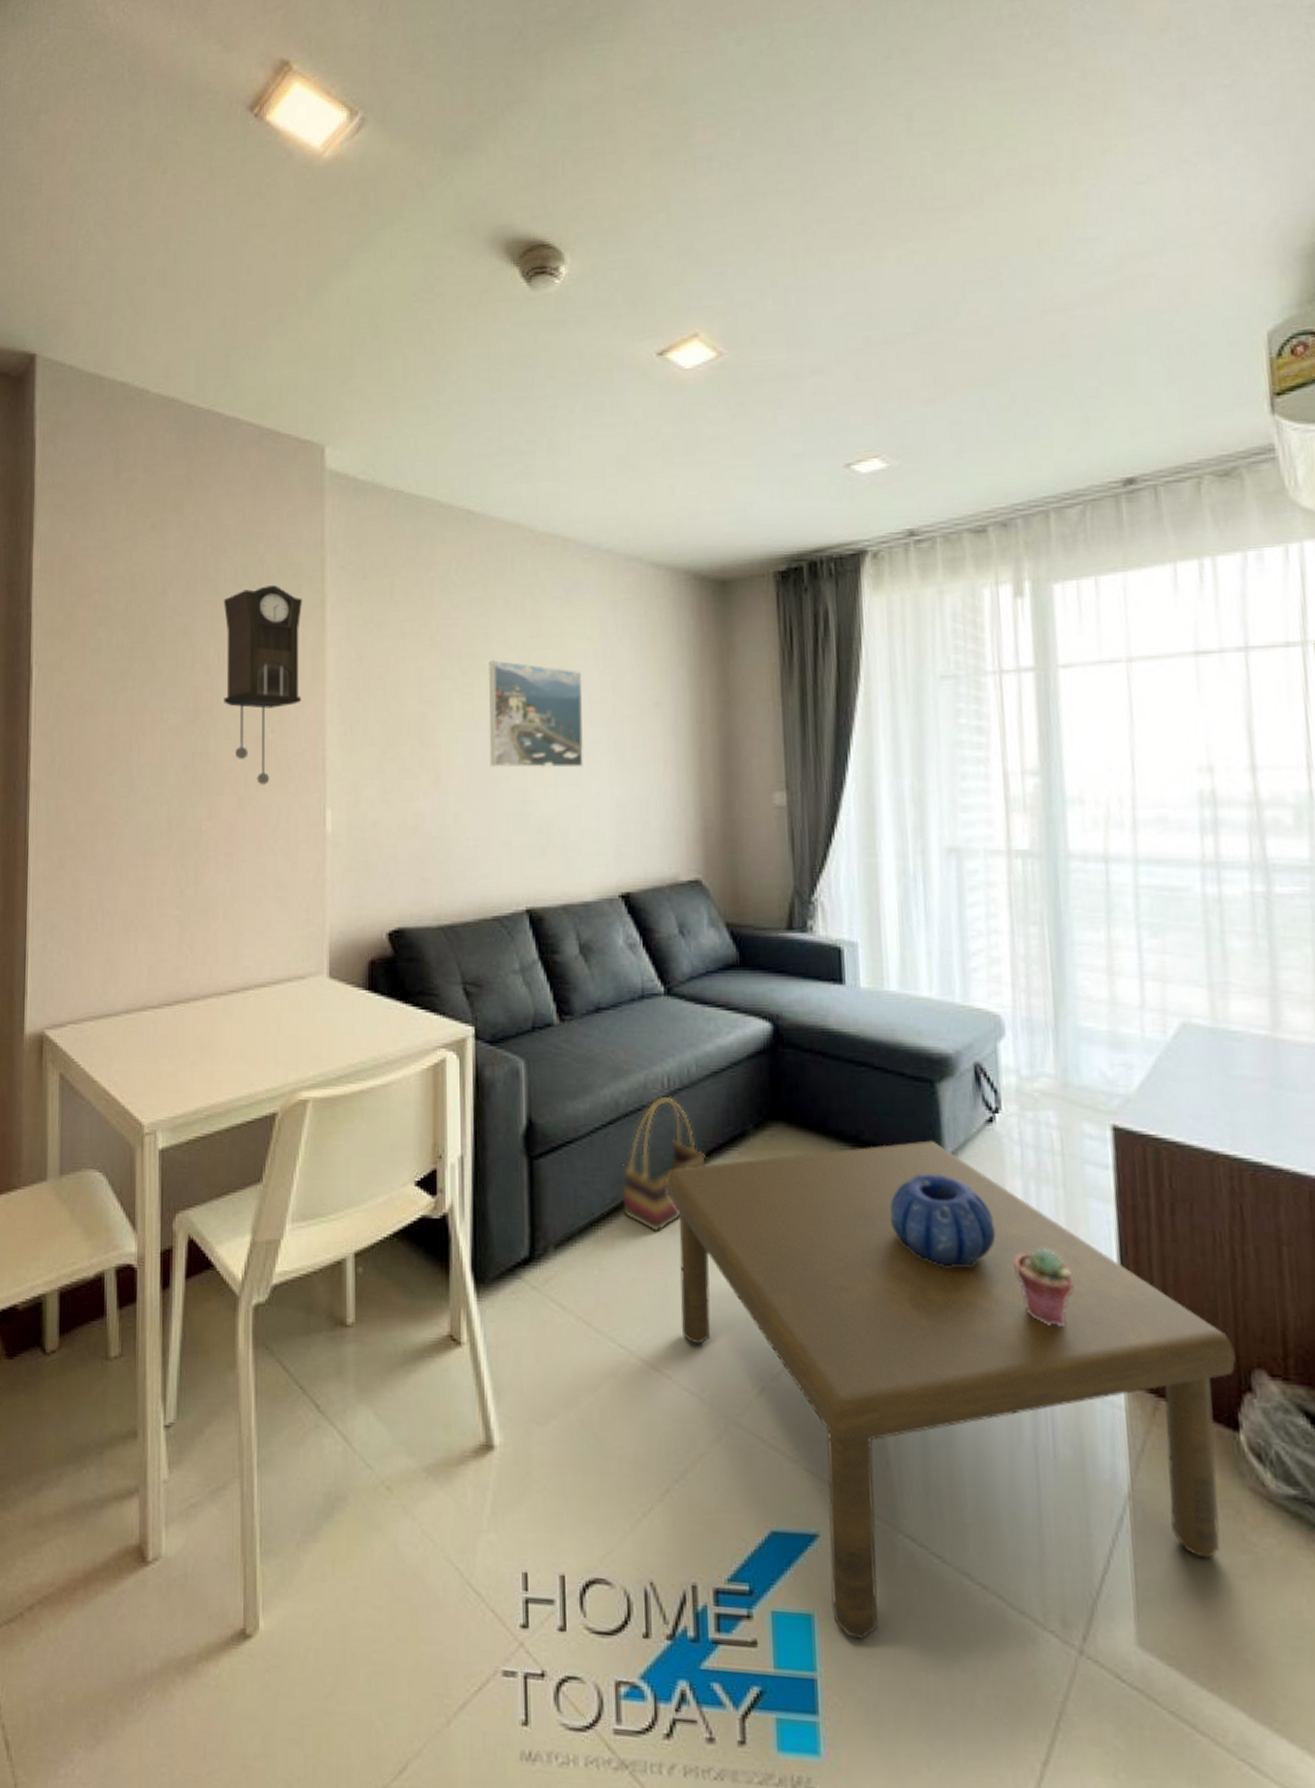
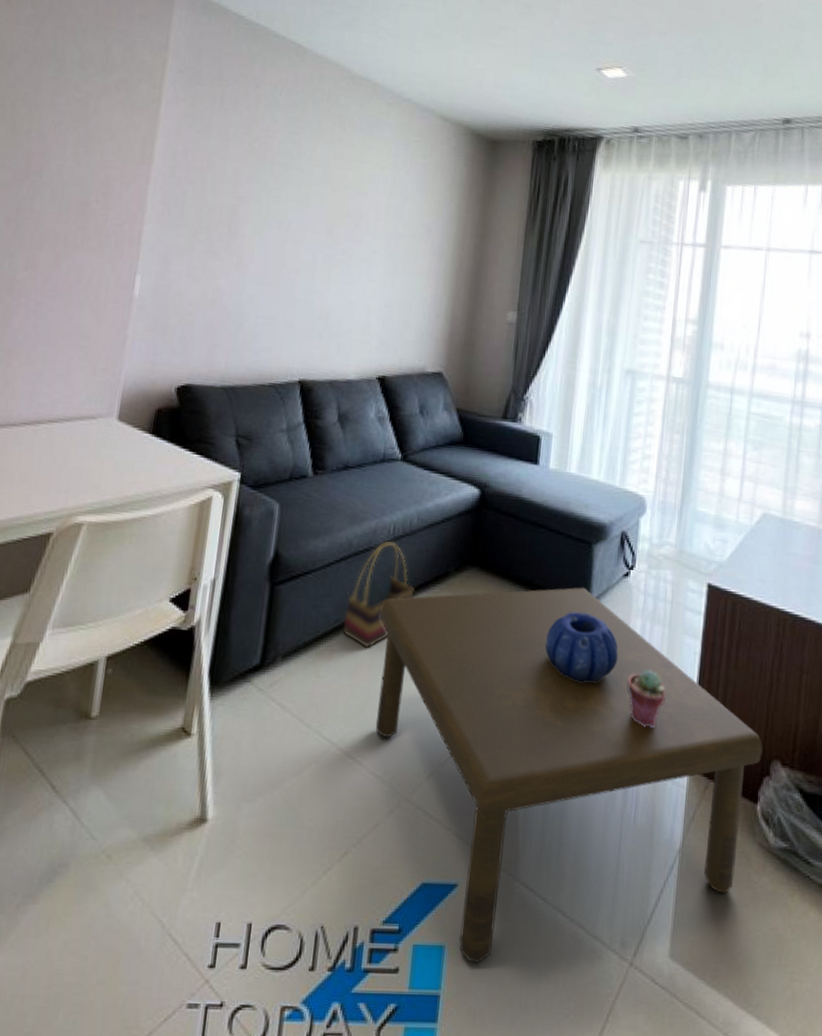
pendulum clock: present [223,585,303,785] -> none [54,73,142,247]
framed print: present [488,660,584,768] -> none [285,172,373,271]

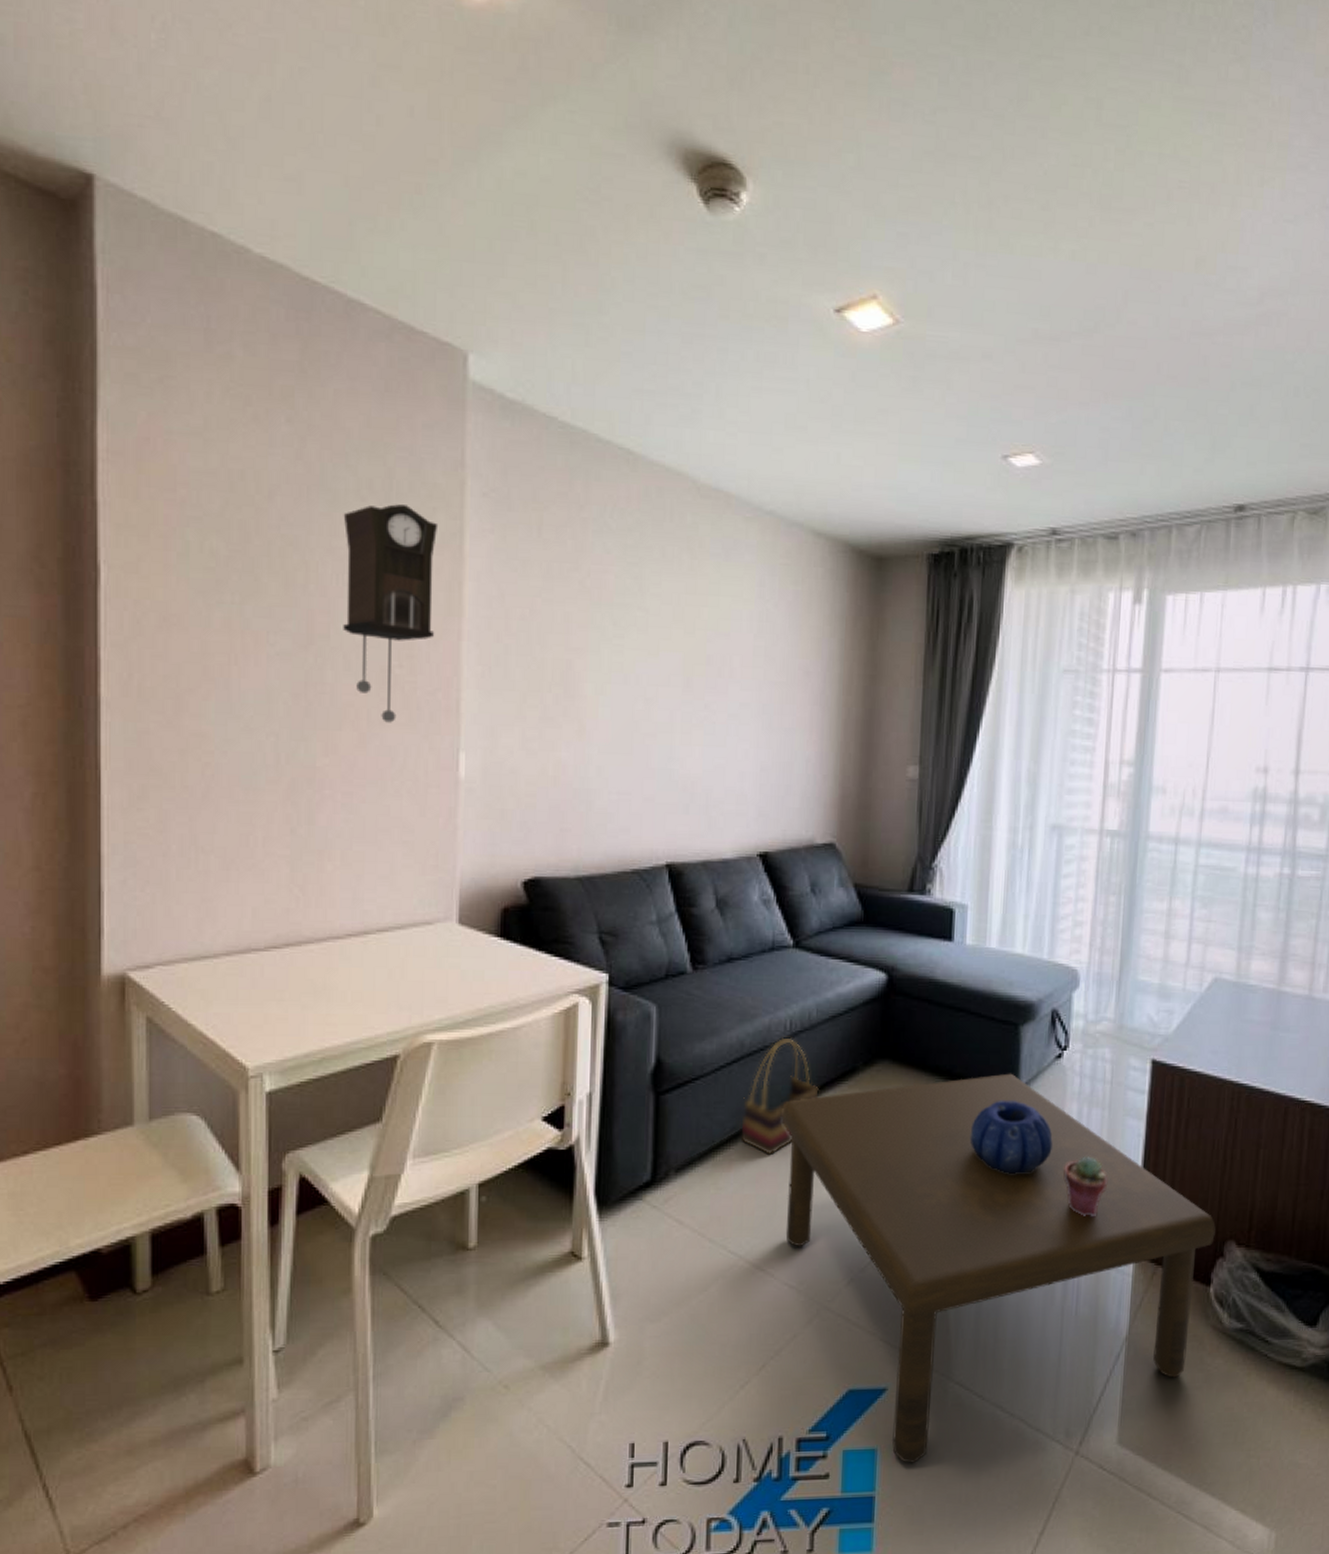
pendulum clock: none [54,73,142,247] -> present [343,504,439,723]

